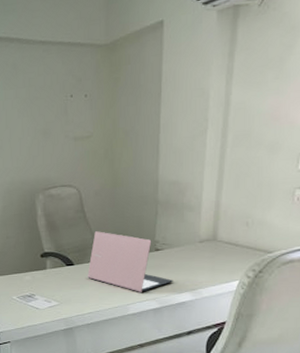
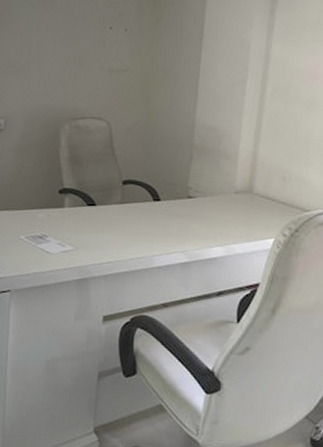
laptop: present [87,231,174,292] -> none [110,170,205,243]

